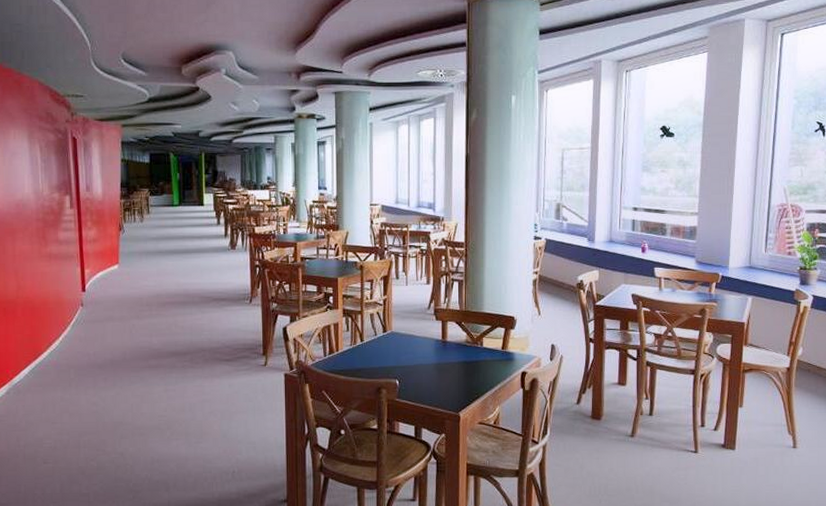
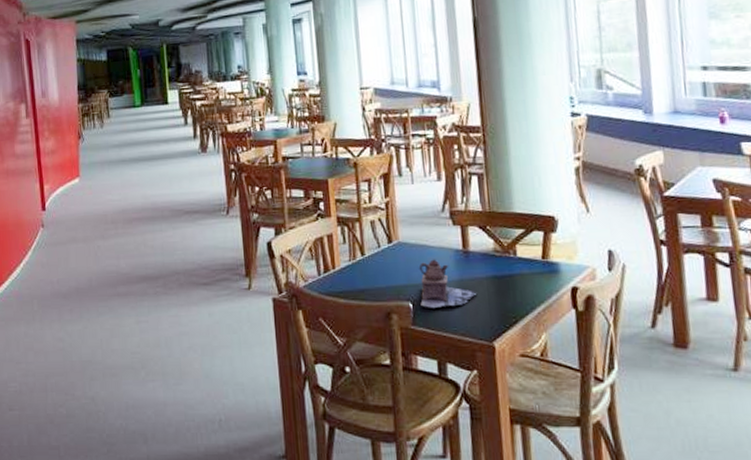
teapot: none [405,346,450,385] -> present [418,259,477,308]

